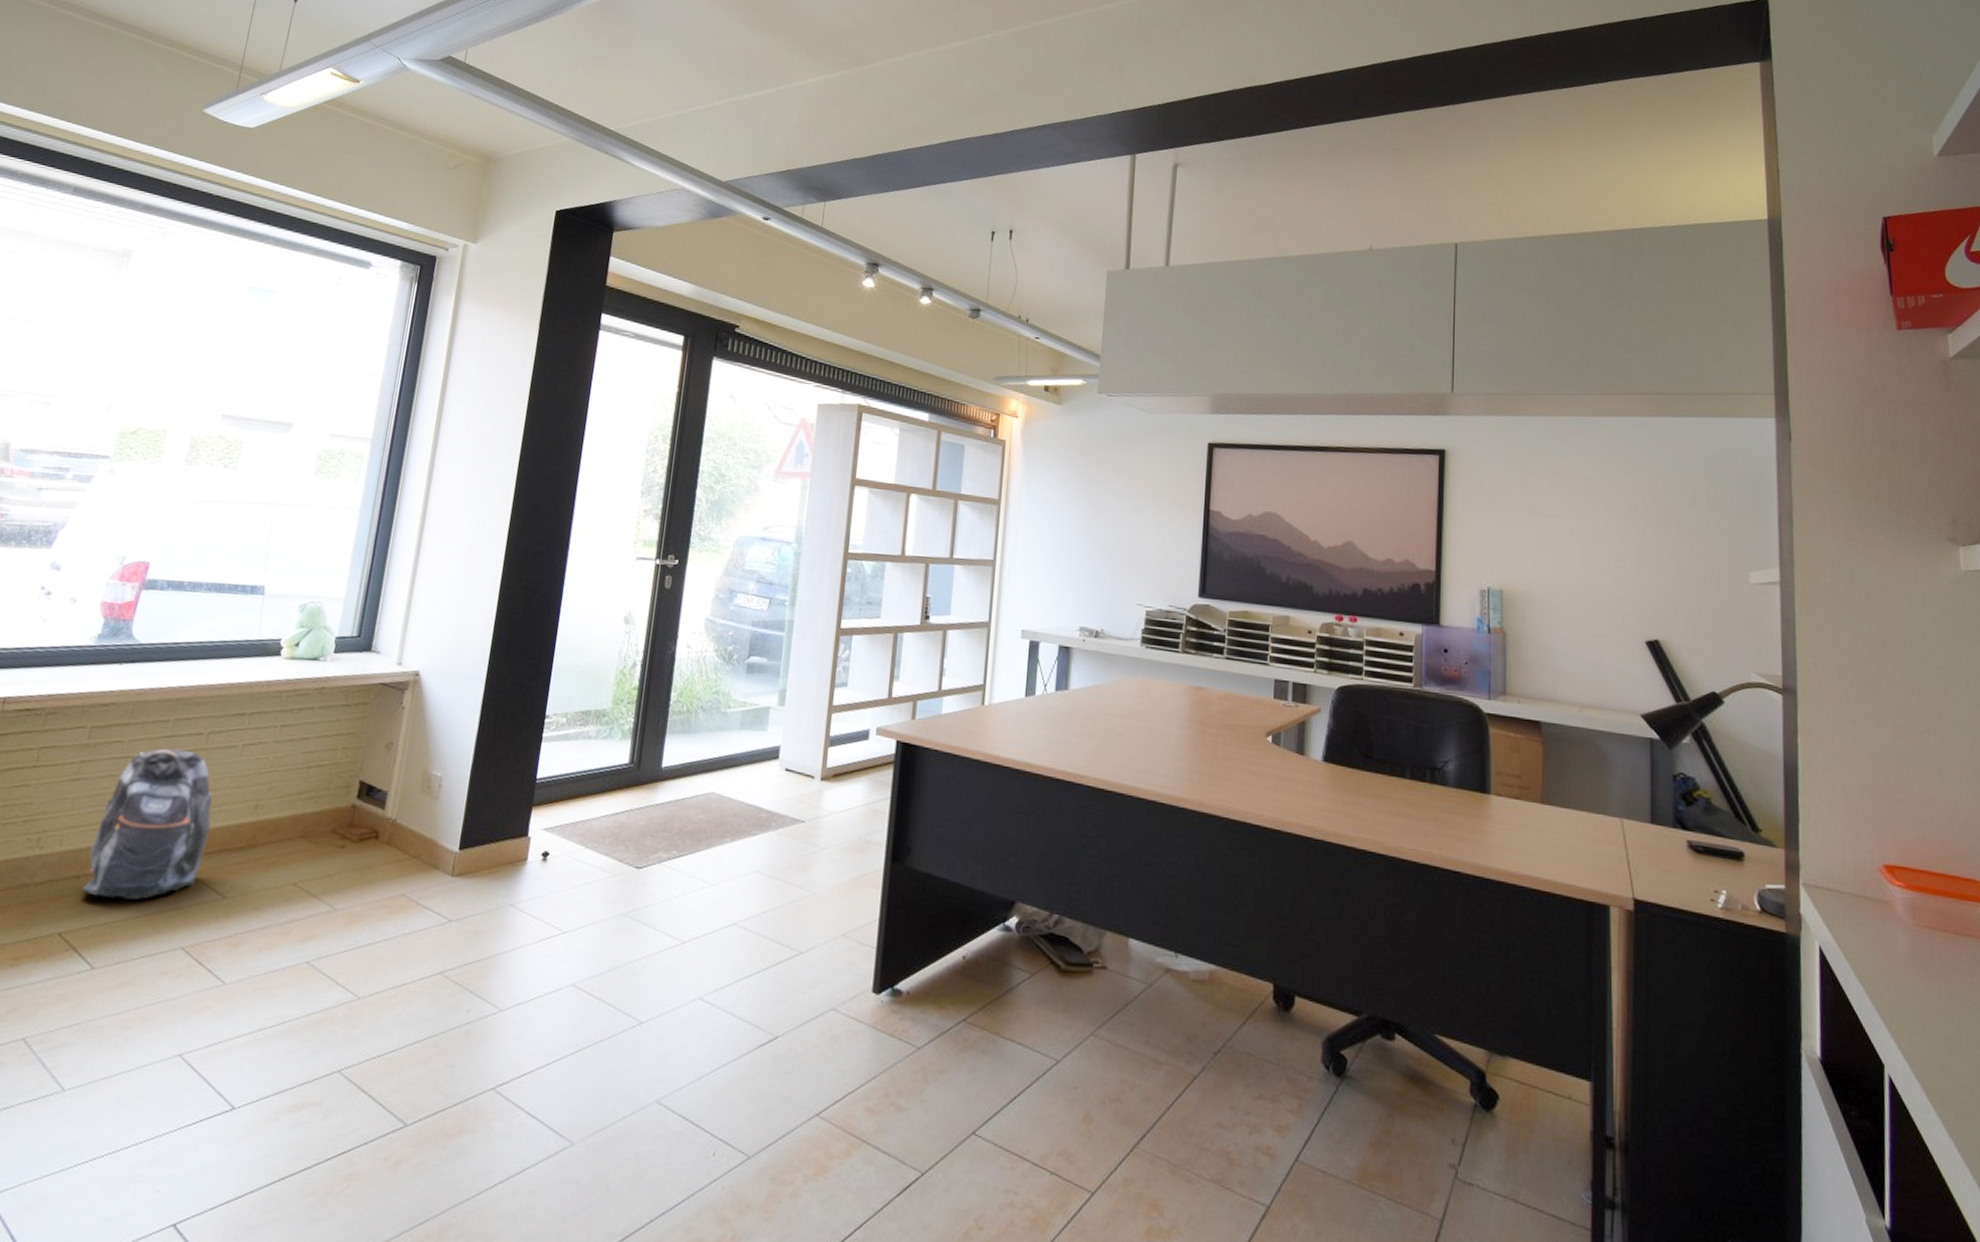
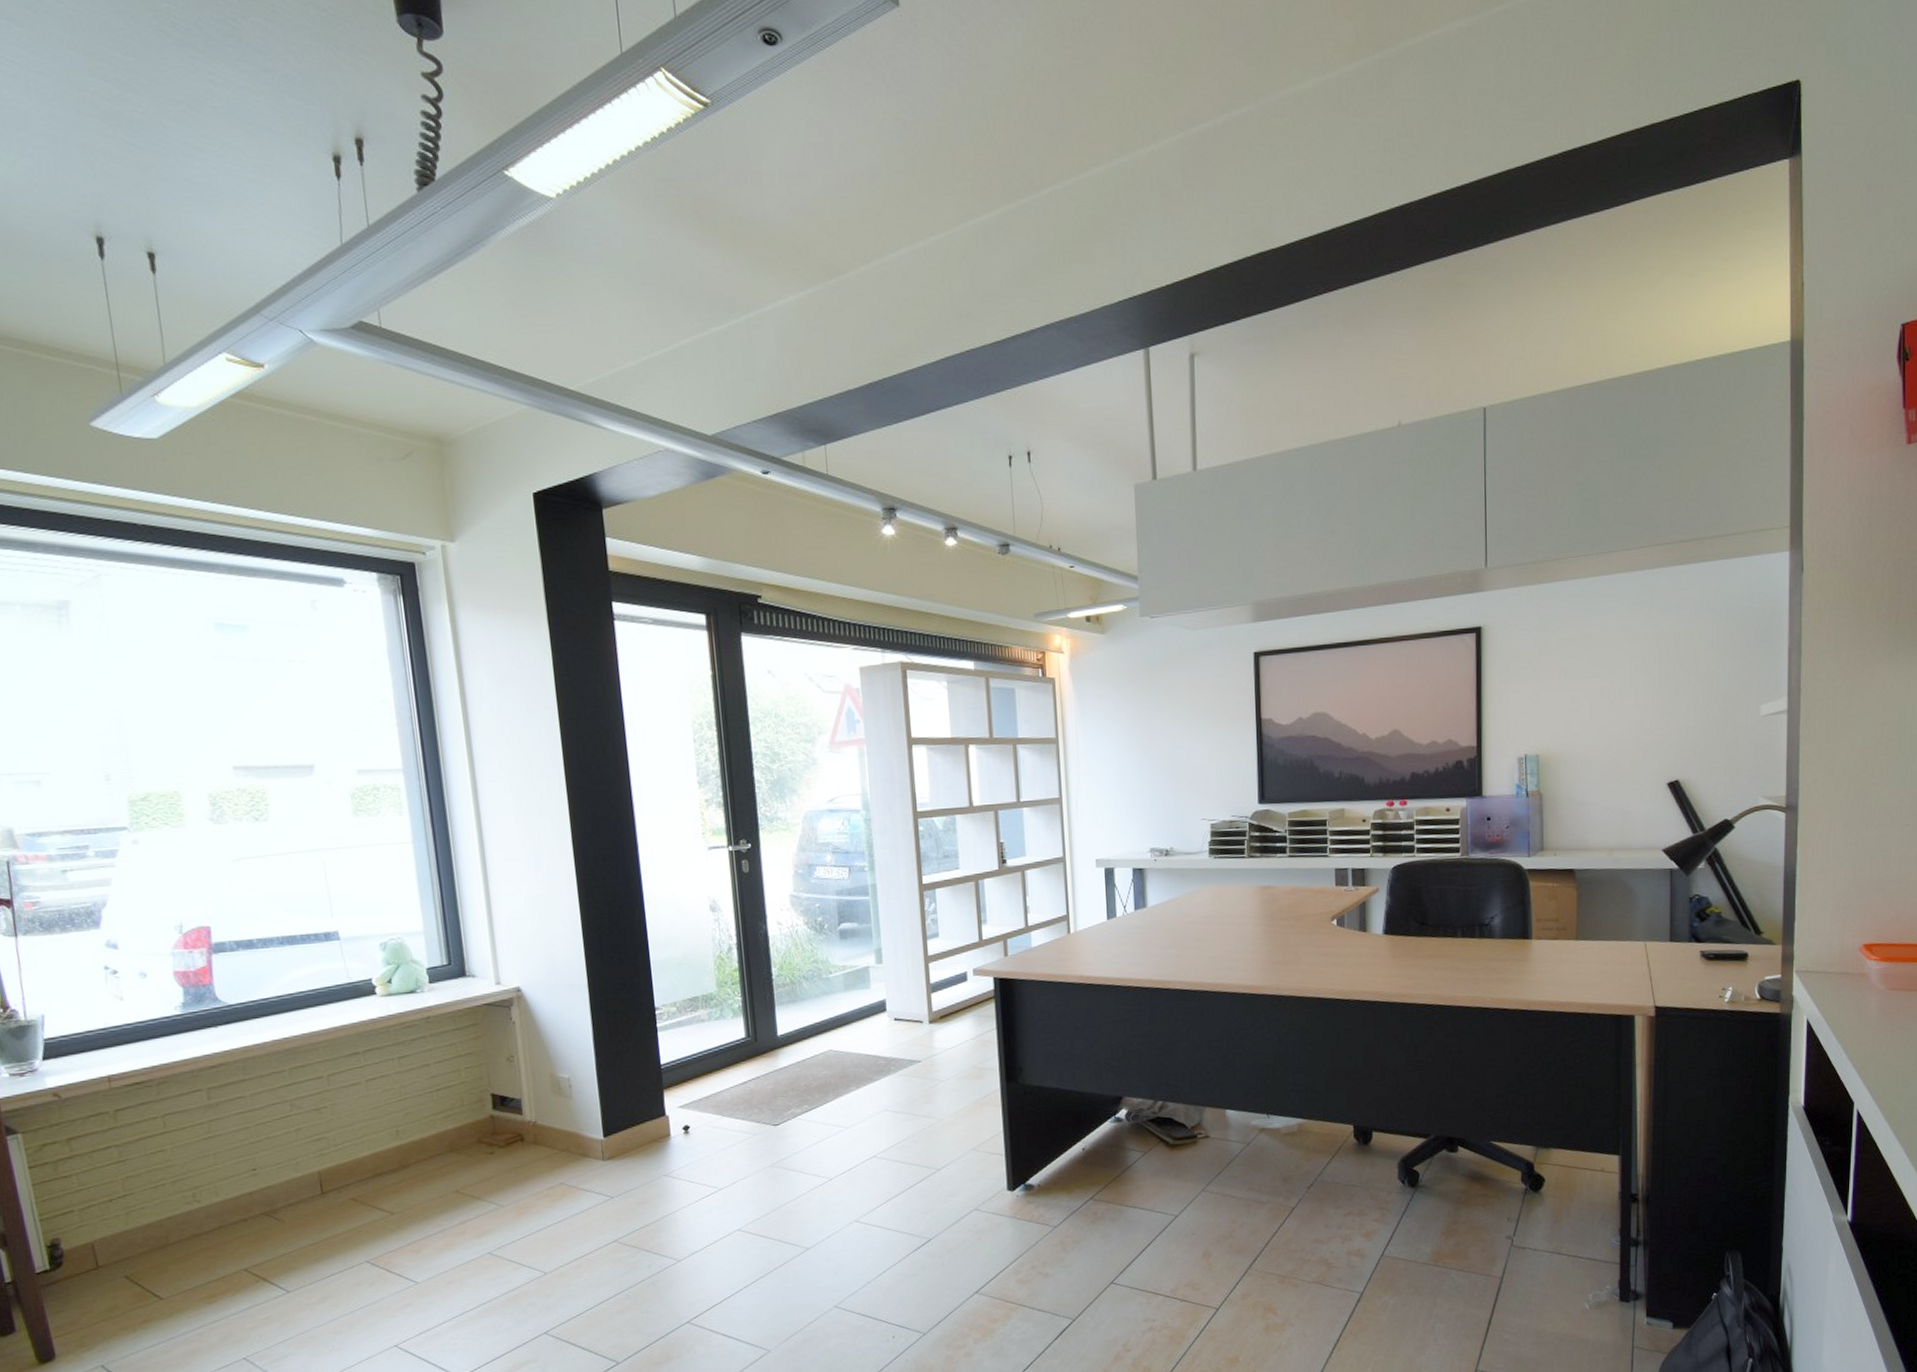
backpack: present [82,748,213,901] -> none [247,1094,361,1234]

